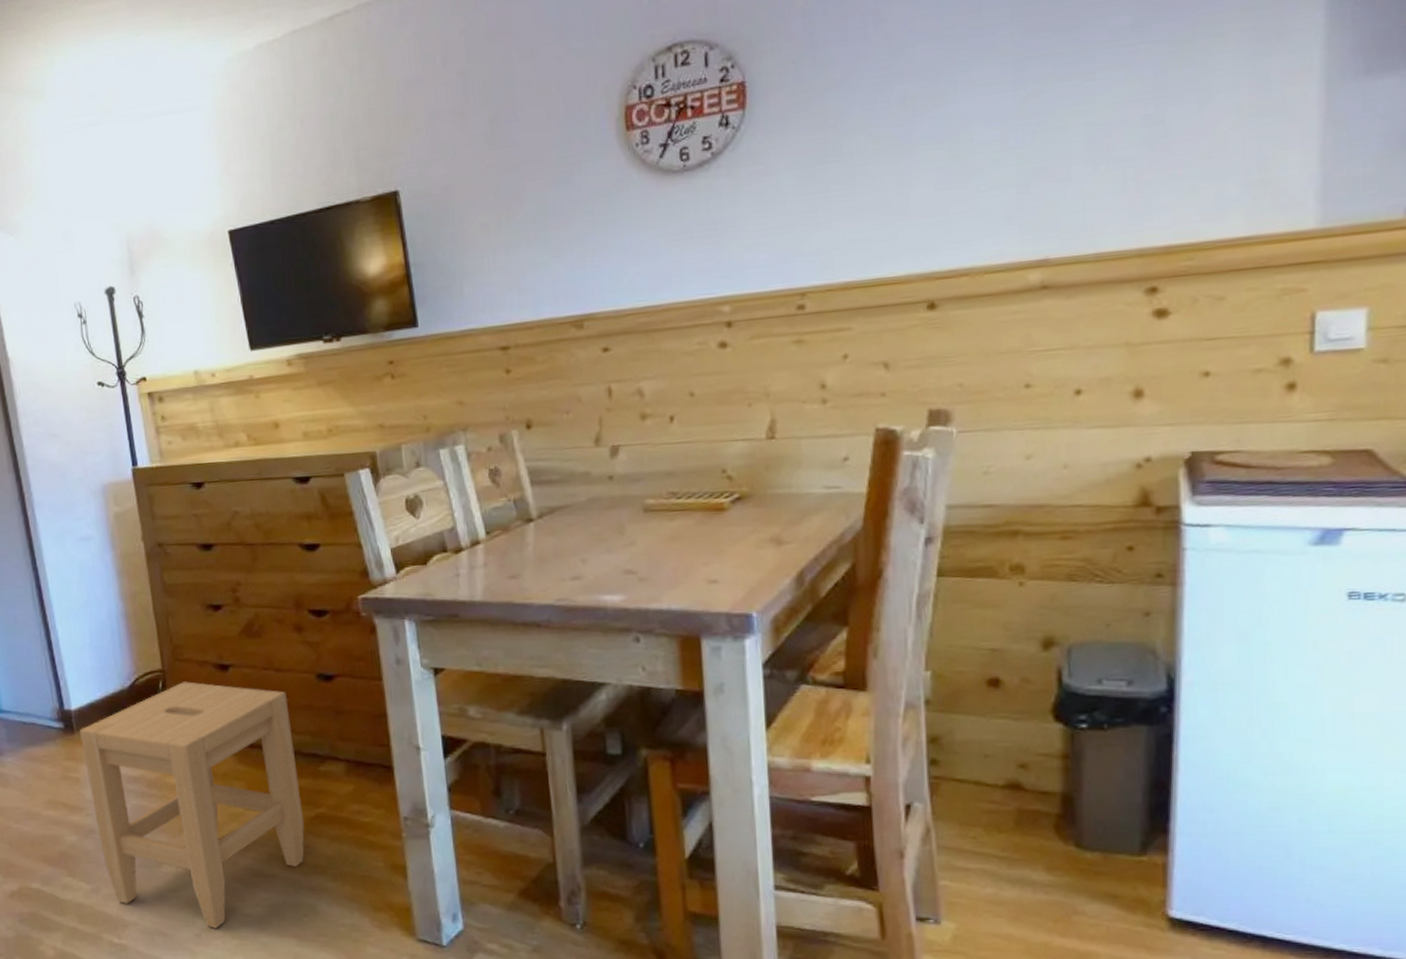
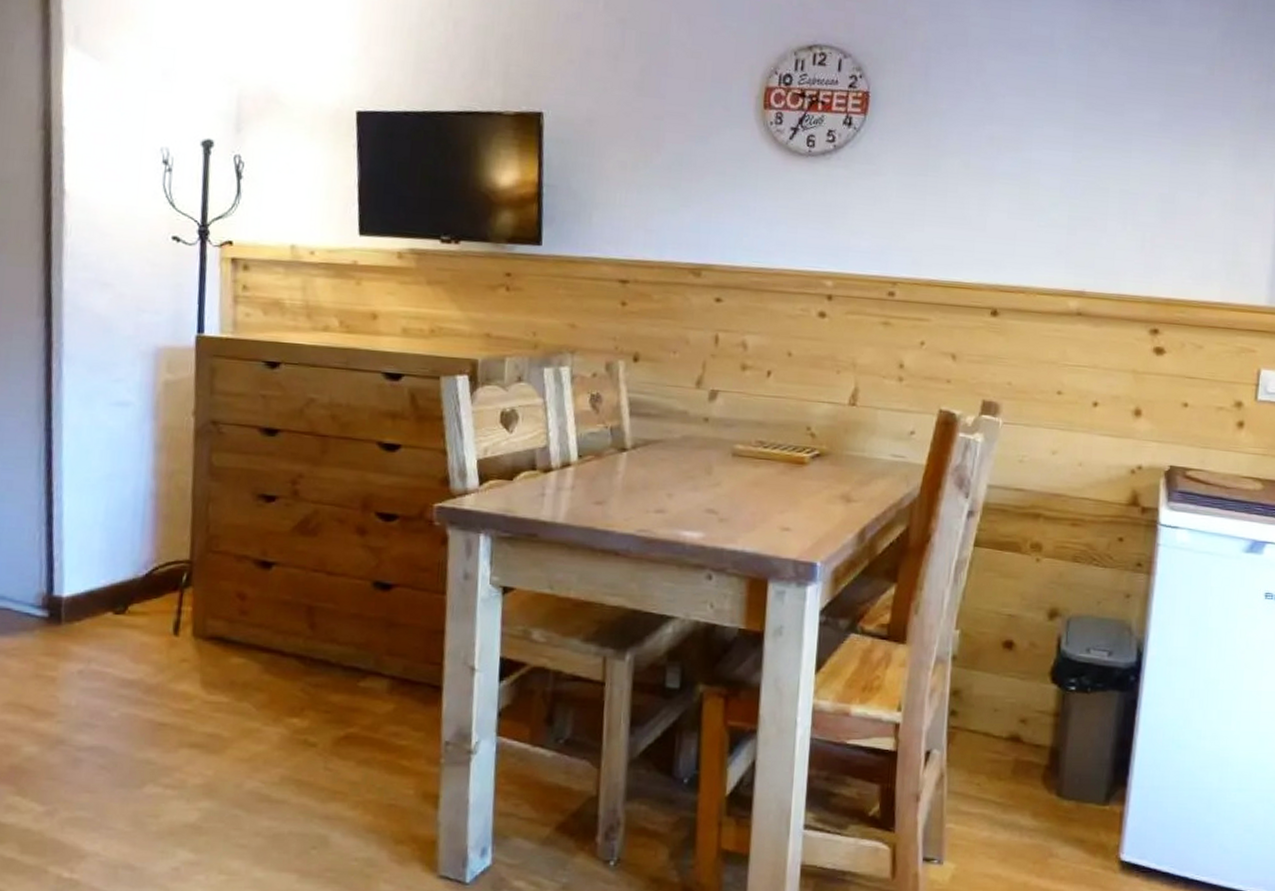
stool: present [80,681,305,929] -> none [67,576,336,861]

